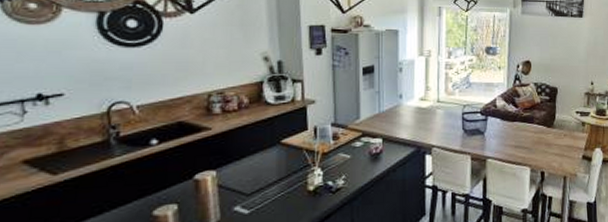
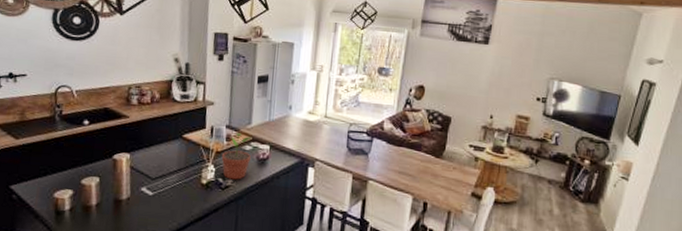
potted plant: none [329,130,362,181] -> present [221,133,252,180]

